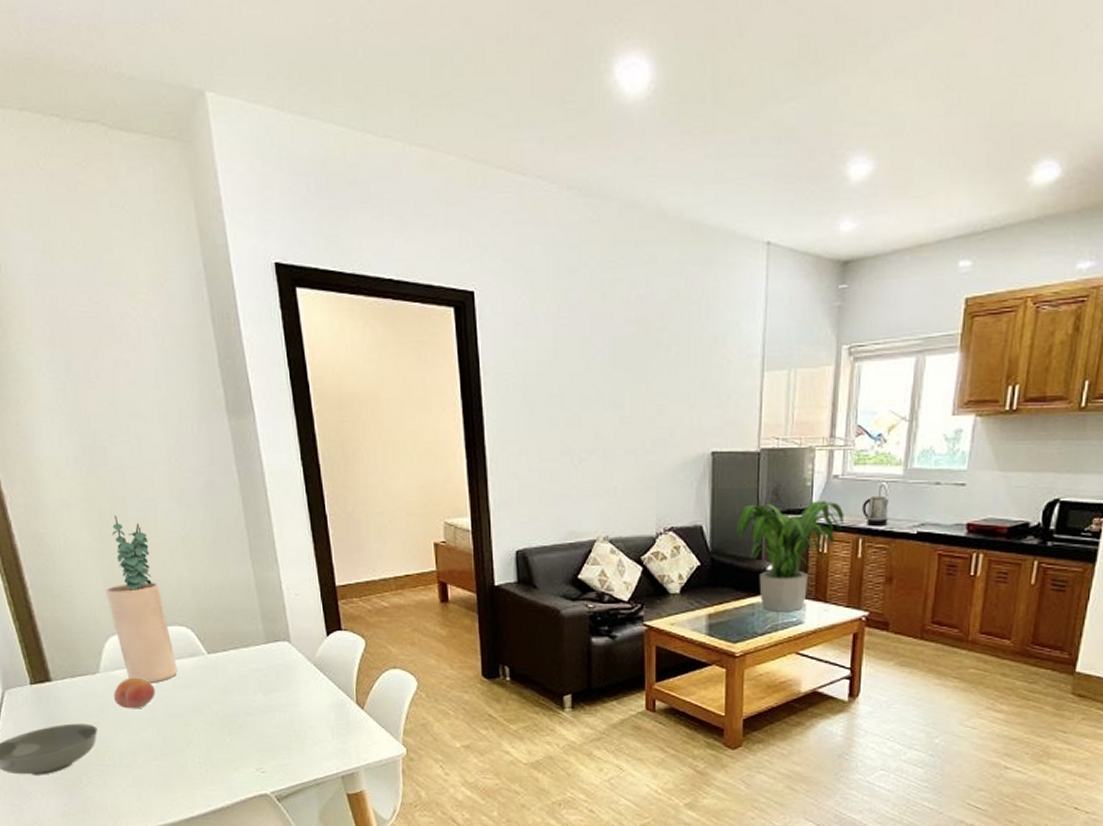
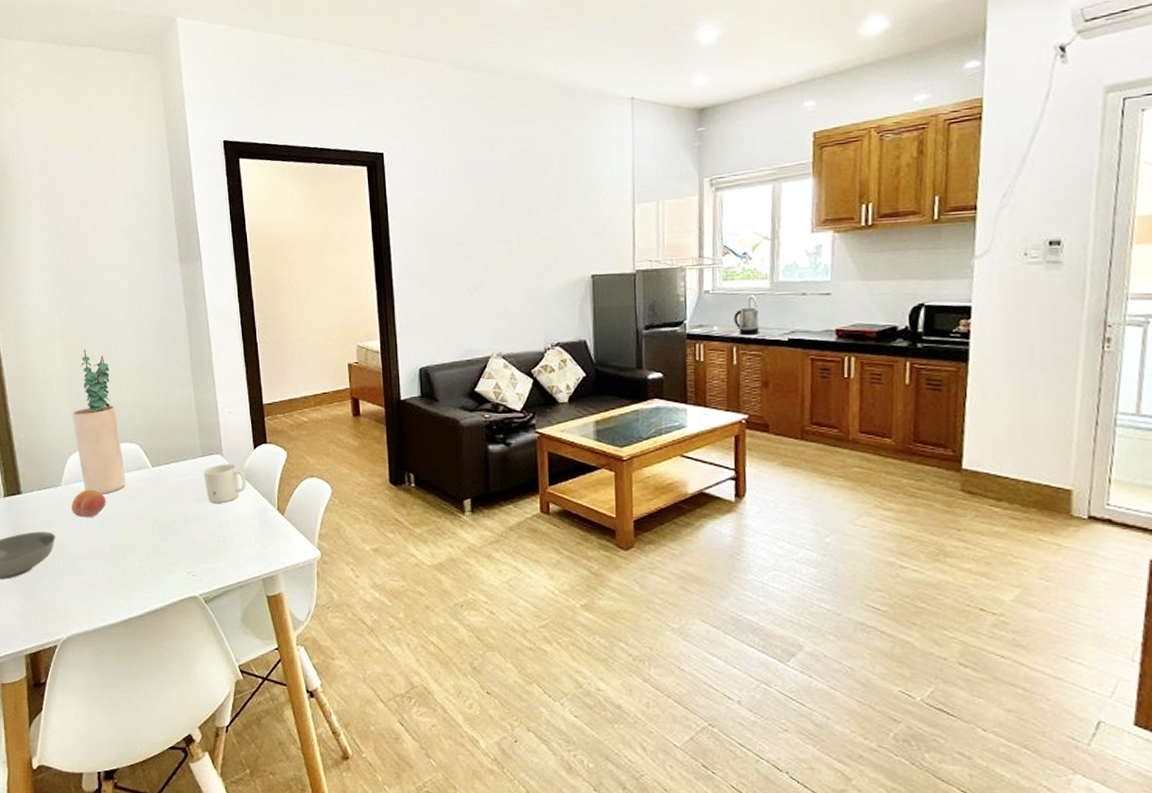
mug: none [268,652,320,695] -> present [203,464,247,503]
potted plant: present [733,501,845,612] -> none [614,313,718,417]

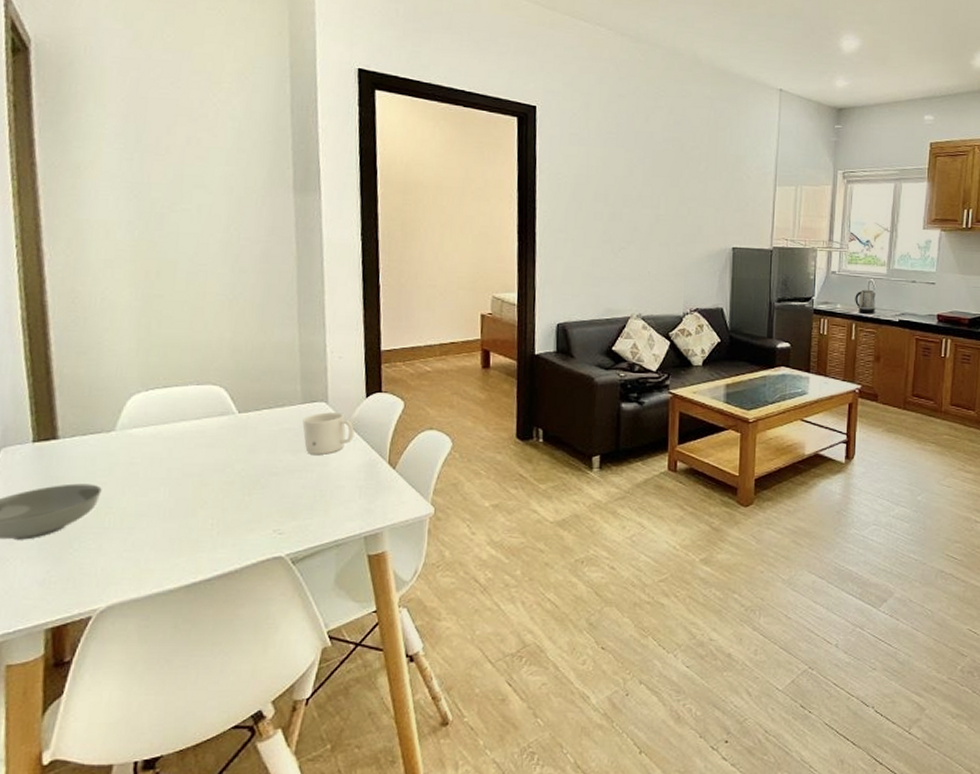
vase: present [71,350,126,494] -> none [137,277,204,442]
fruit: present [72,489,106,518] -> none [127,436,175,469]

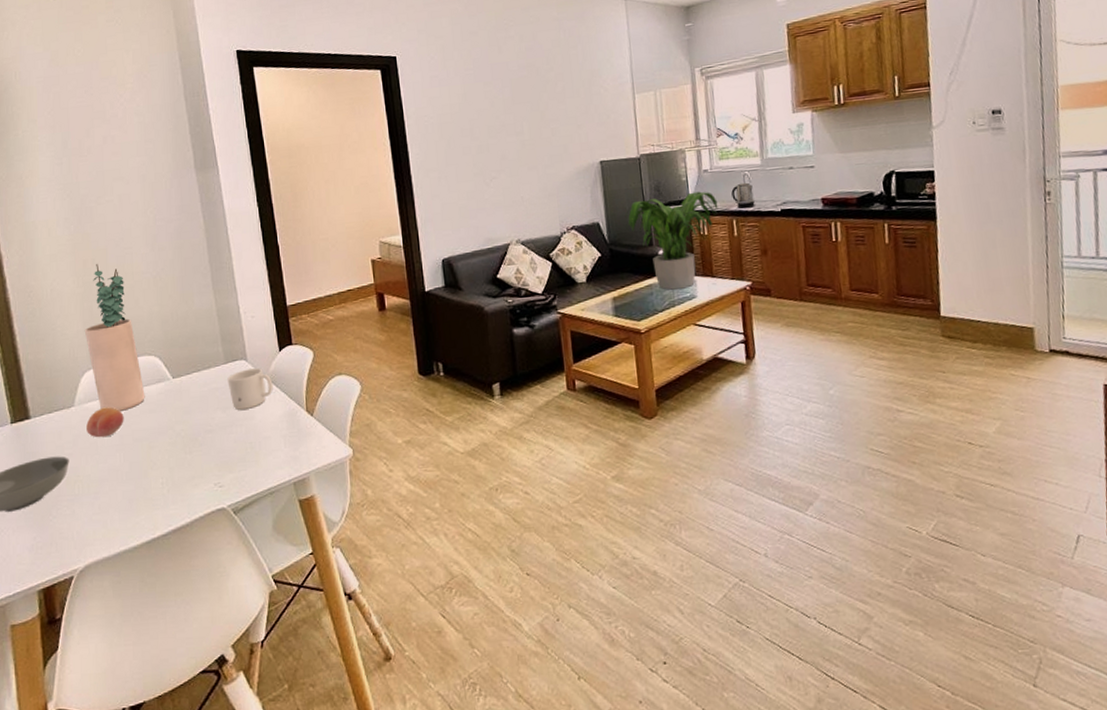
fruit: none [127,436,175,469] -> present [86,407,124,438]
vase: none [137,277,204,442] -> present [84,264,145,411]
potted plant: none [749,291,841,384] -> present [625,191,719,290]

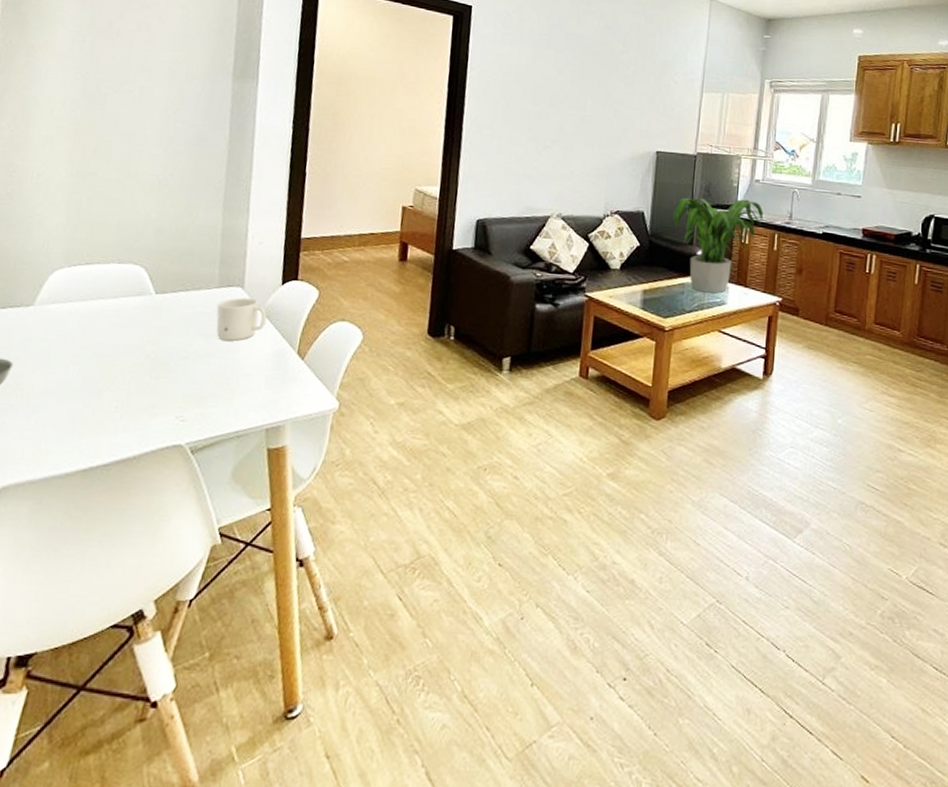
vase: present [84,264,145,411] -> none [63,156,125,320]
fruit: present [86,407,124,438] -> none [41,312,90,346]
kettle: present [731,182,755,209] -> none [778,199,800,225]

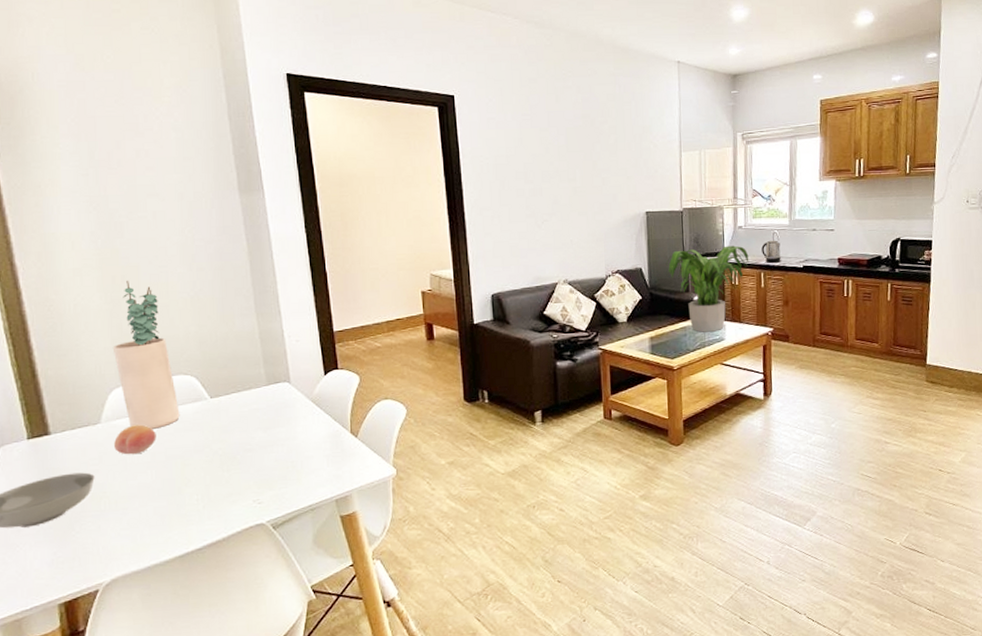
fruit: none [41,312,90,346] -> present [114,424,156,455]
vase: none [63,156,125,320] -> present [112,281,180,429]
mug: present [216,297,267,341] -> none [269,390,317,430]
kettle: none [778,199,800,225] -> present [761,240,781,263]

